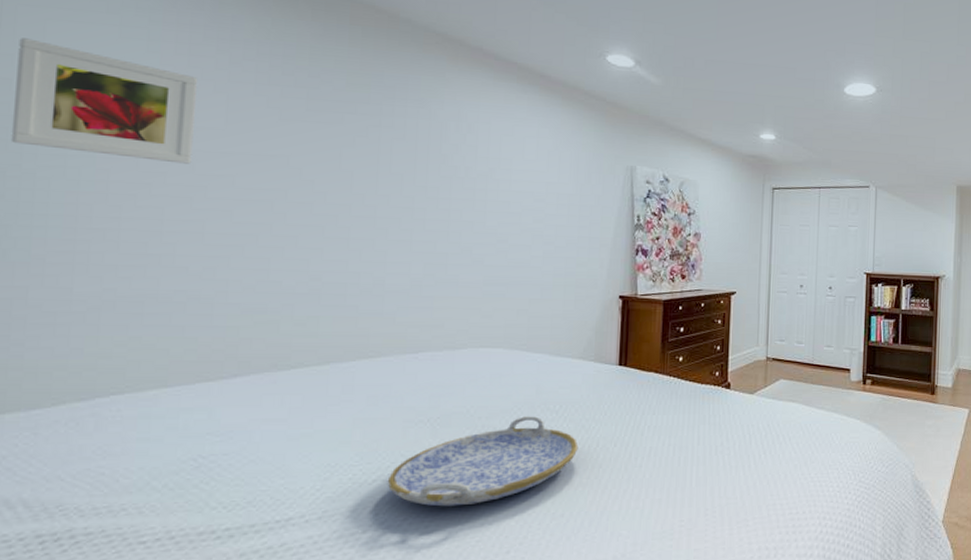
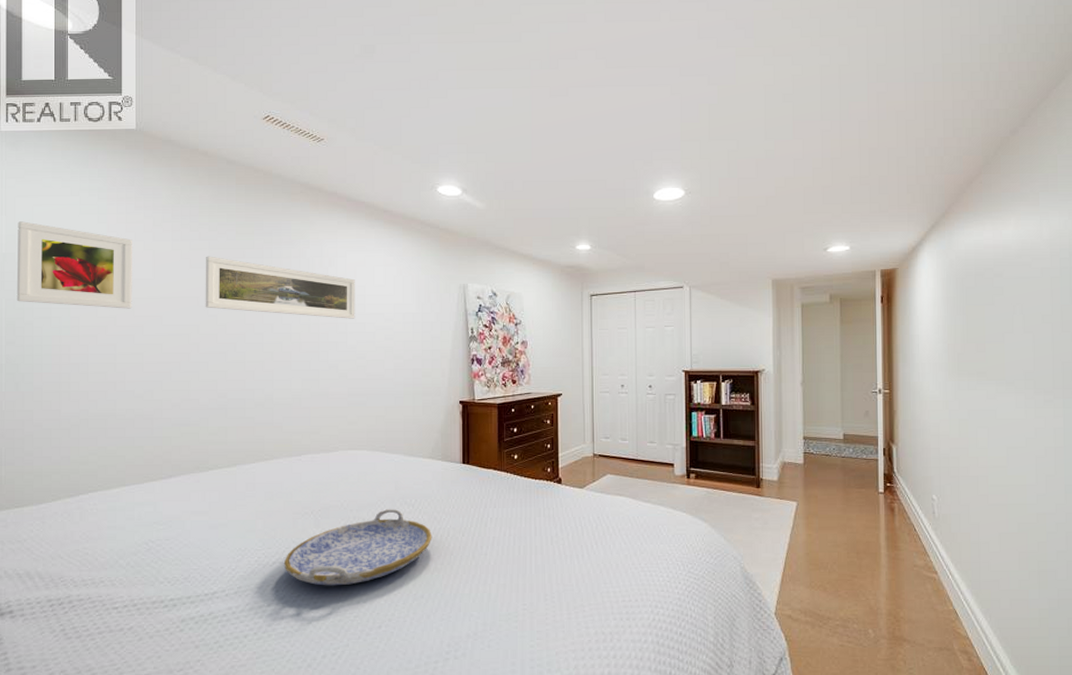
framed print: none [297,107,500,196] -> present [205,256,355,319]

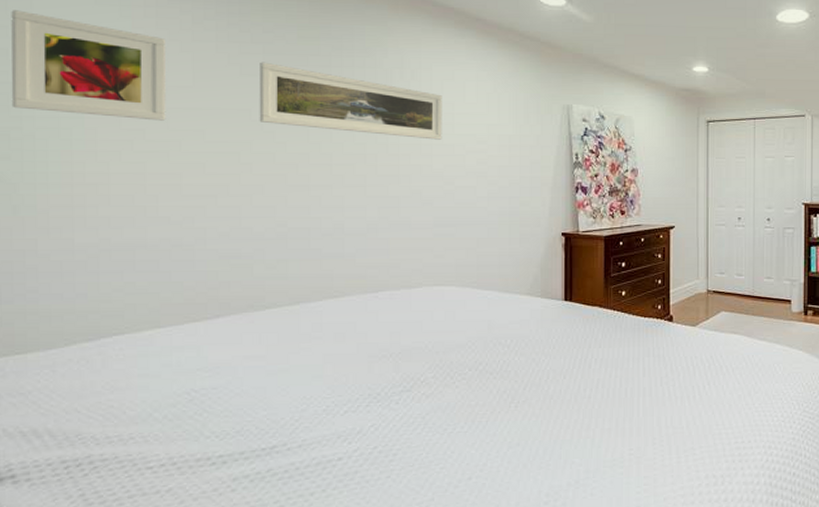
serving tray: present [283,509,432,586] -> none [357,350,530,436]

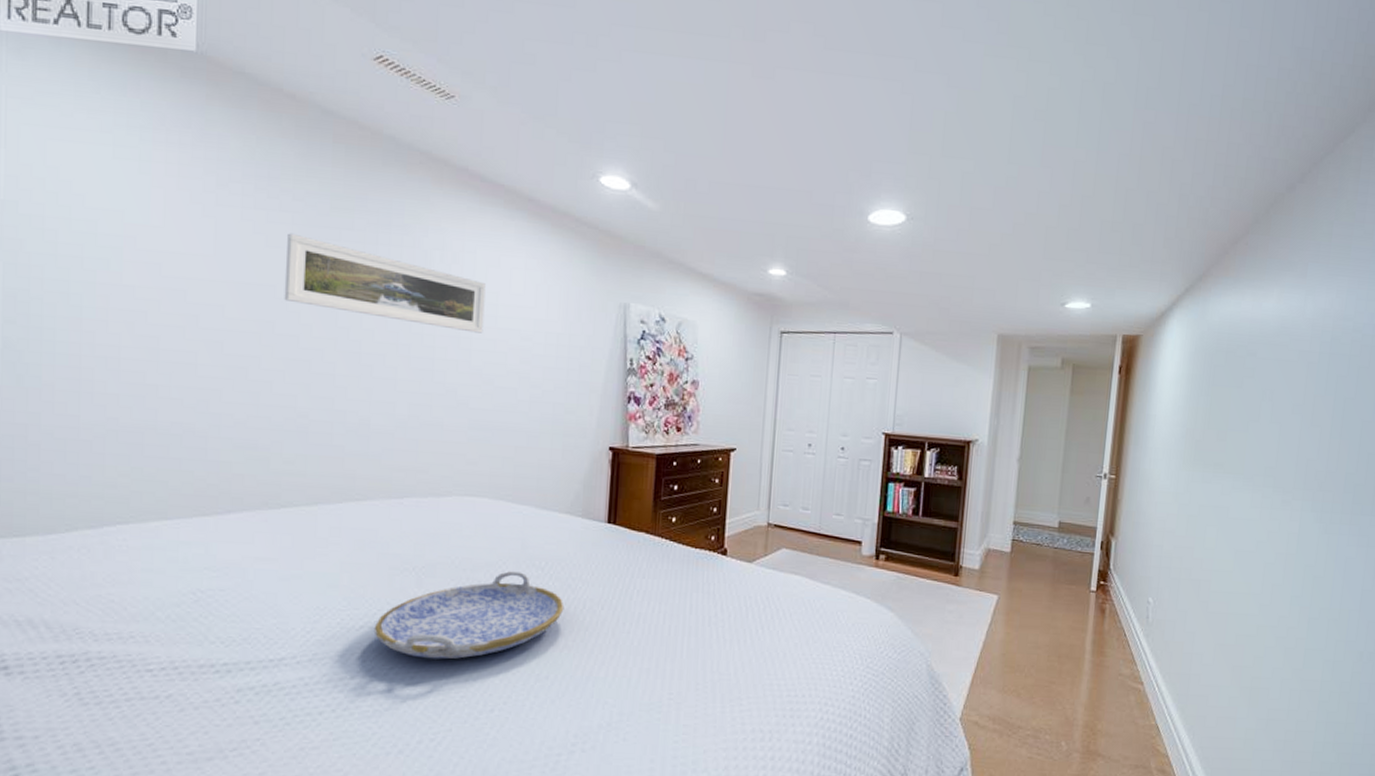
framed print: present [11,10,166,121] -> none [19,159,186,292]
serving tray: none [357,350,530,436] -> present [374,571,564,660]

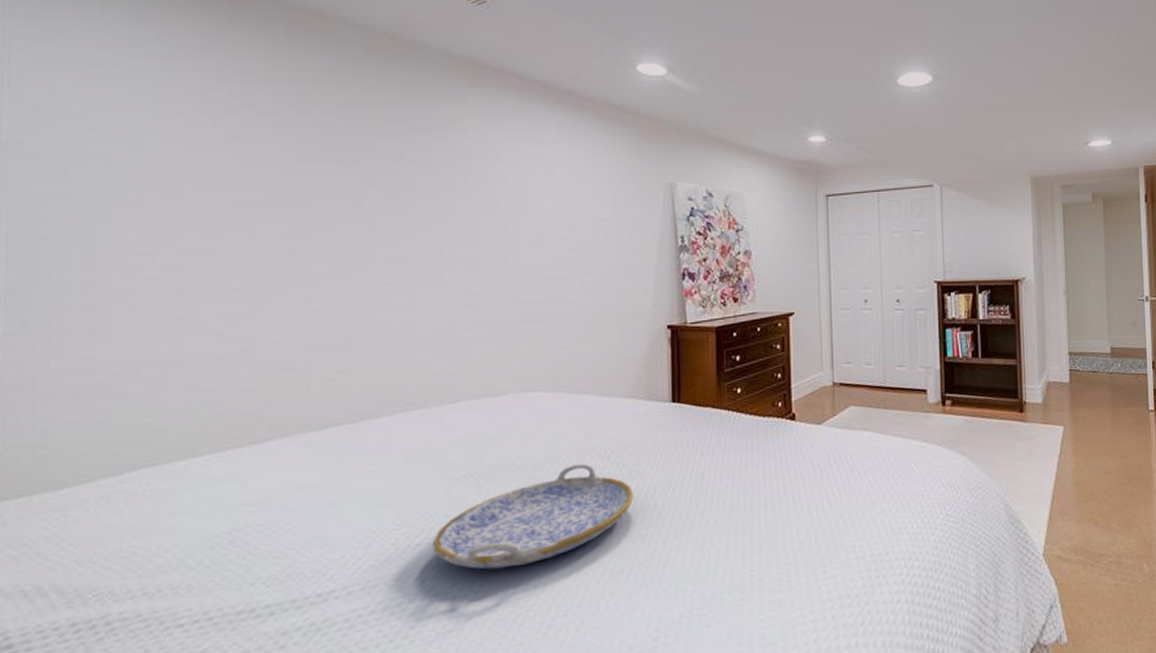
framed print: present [284,233,486,334] -> none [318,146,530,227]

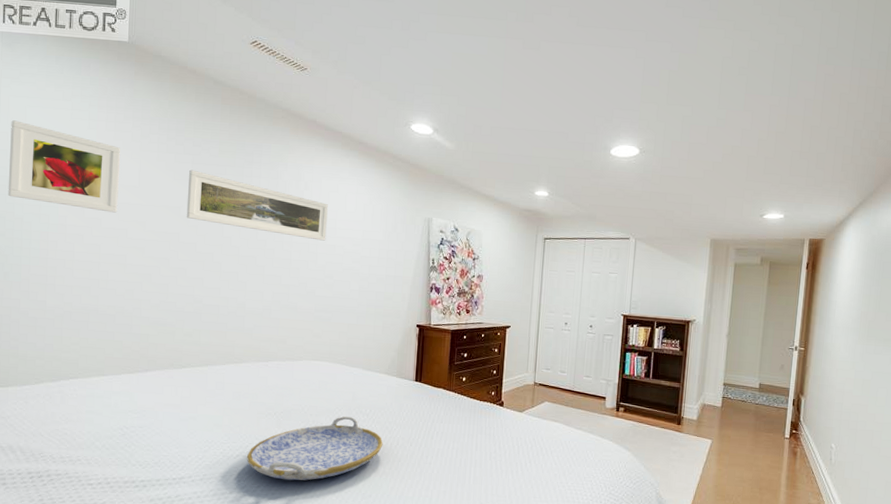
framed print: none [25,97,210,217] -> present [7,120,120,213]
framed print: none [318,146,530,227] -> present [186,169,328,241]

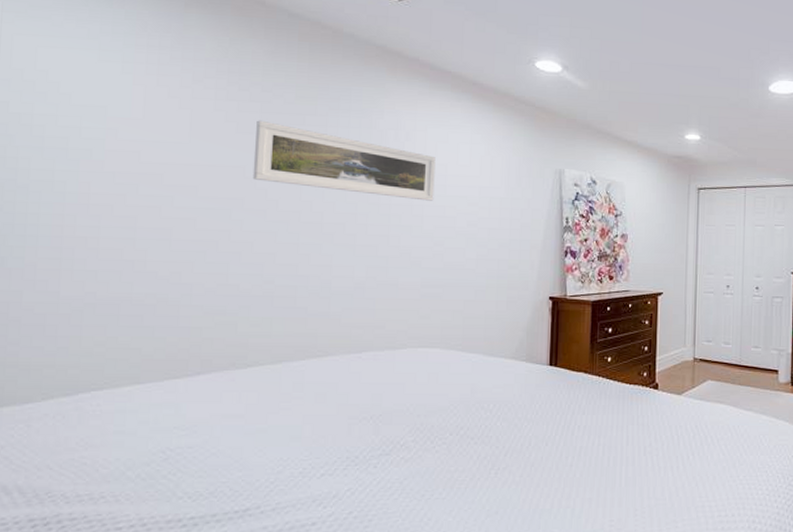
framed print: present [7,120,120,213] -> none [8,64,165,176]
serving tray: present [246,416,383,481] -> none [334,415,512,501]

